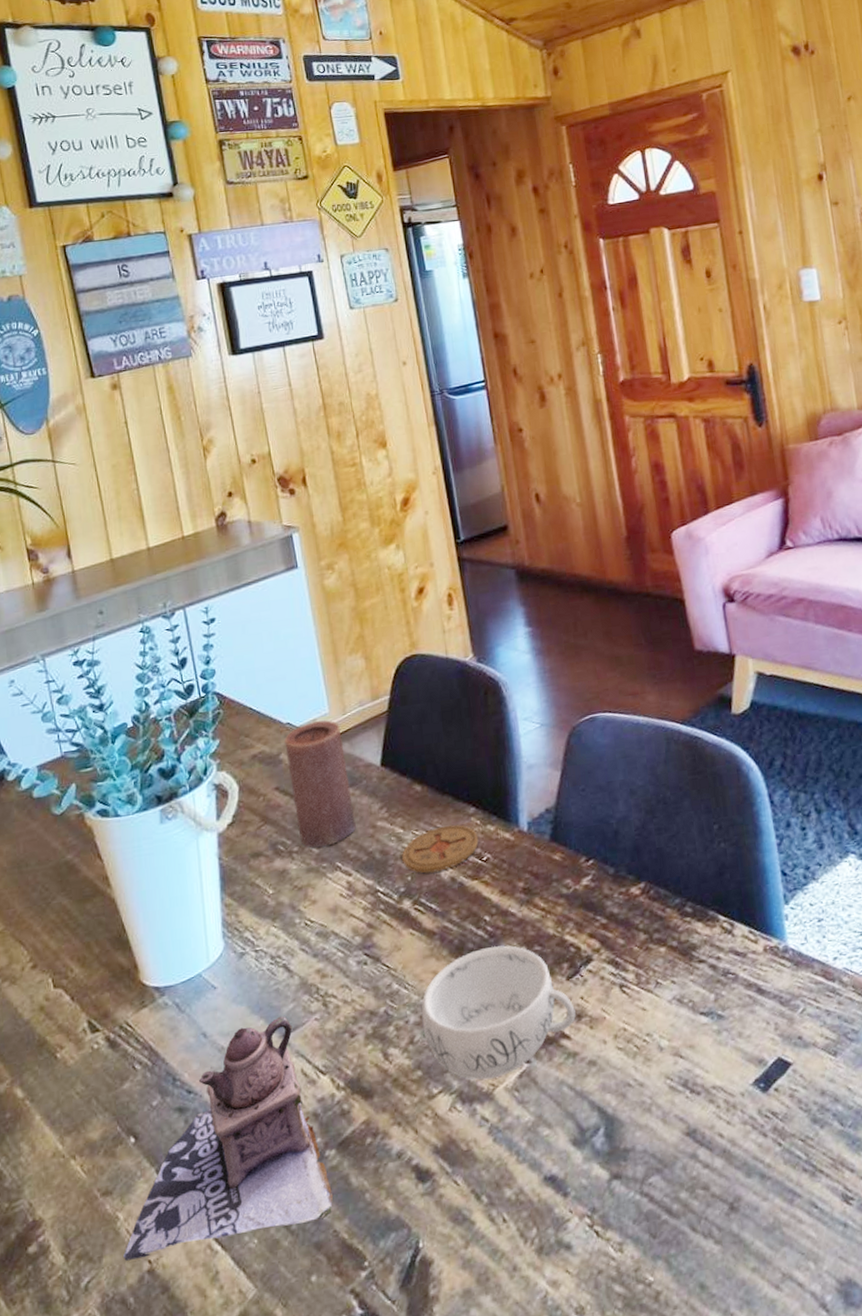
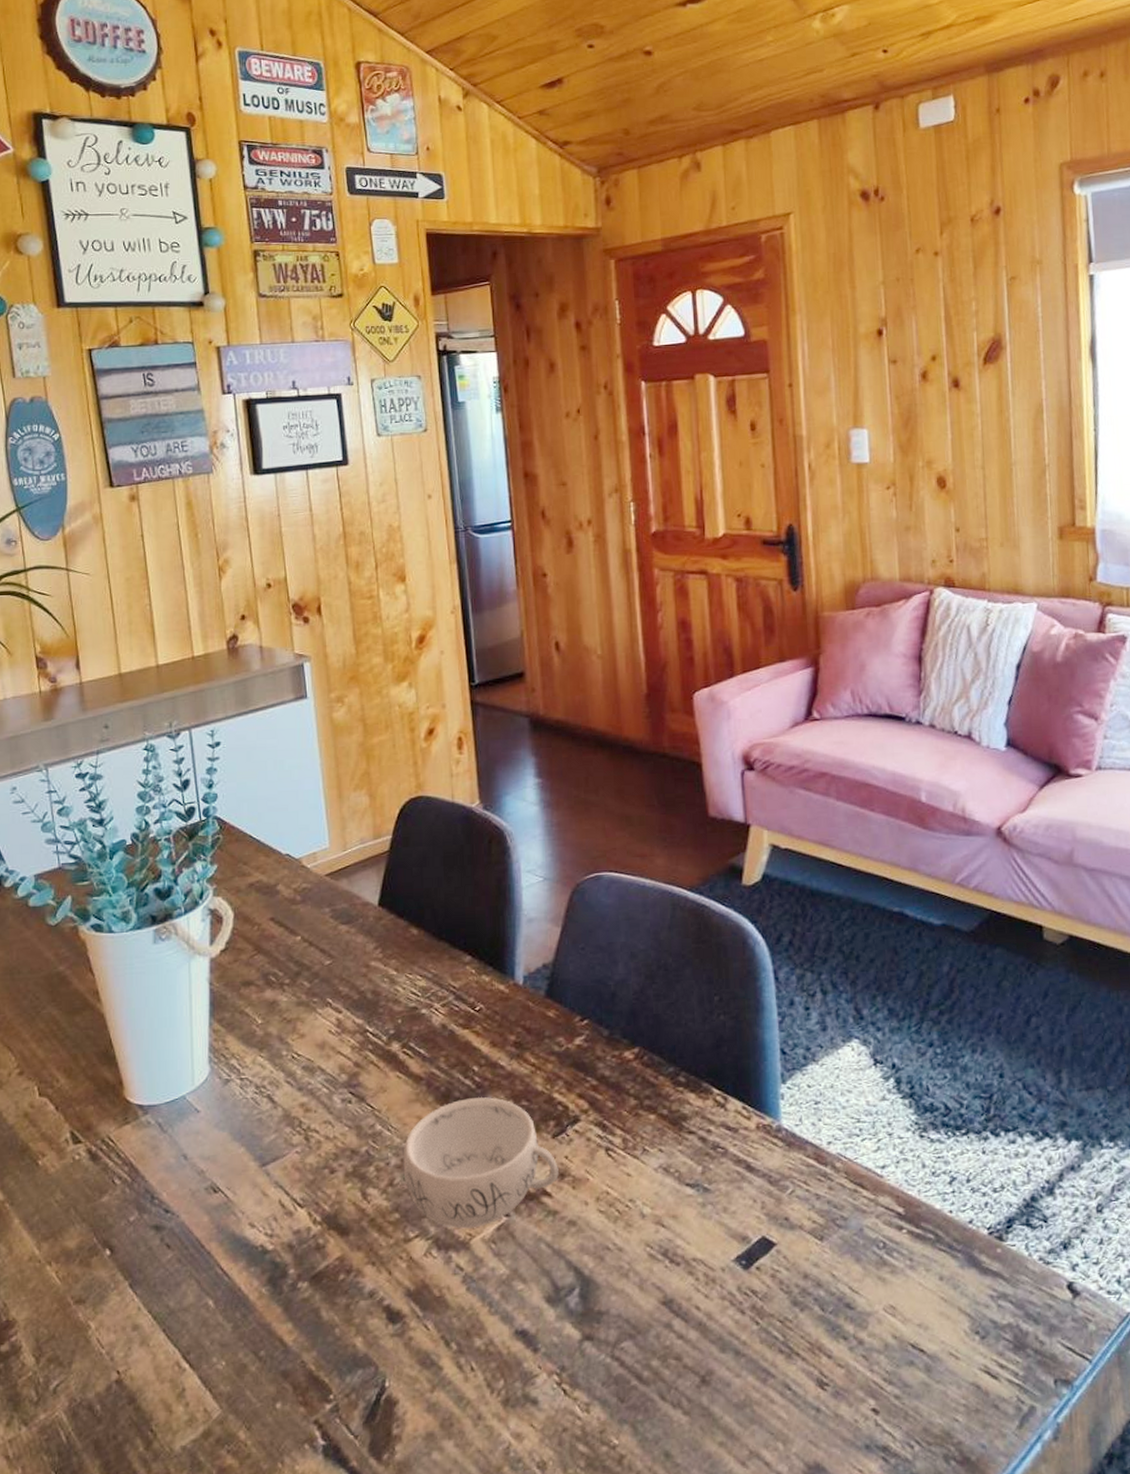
teapot: present [123,1016,334,1261] -> none [93,1145,303,1369]
candle: present [283,720,356,848] -> none [282,855,349,982]
coaster: present [402,825,479,874] -> none [394,971,473,1018]

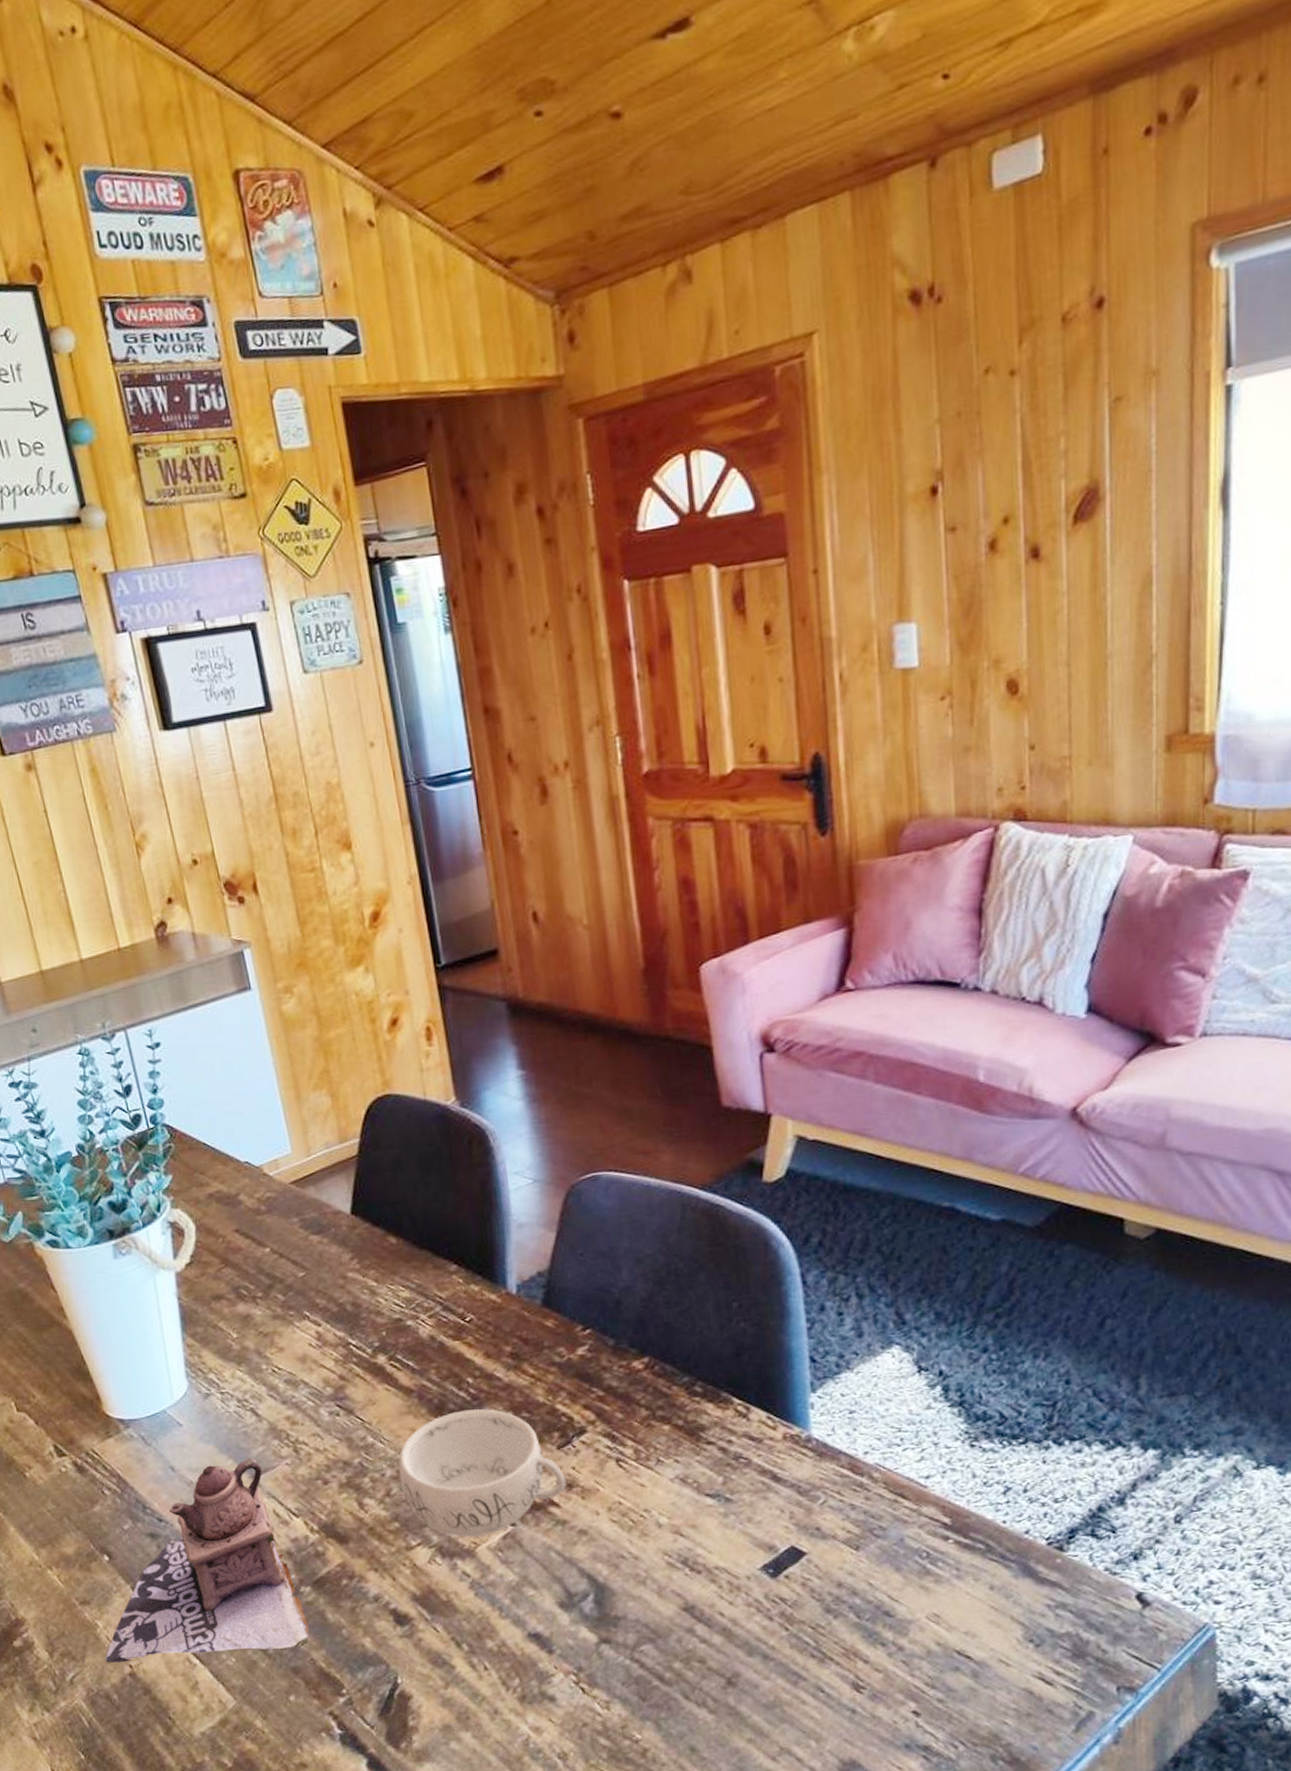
teapot: none [93,1145,303,1369] -> present [105,1458,310,1663]

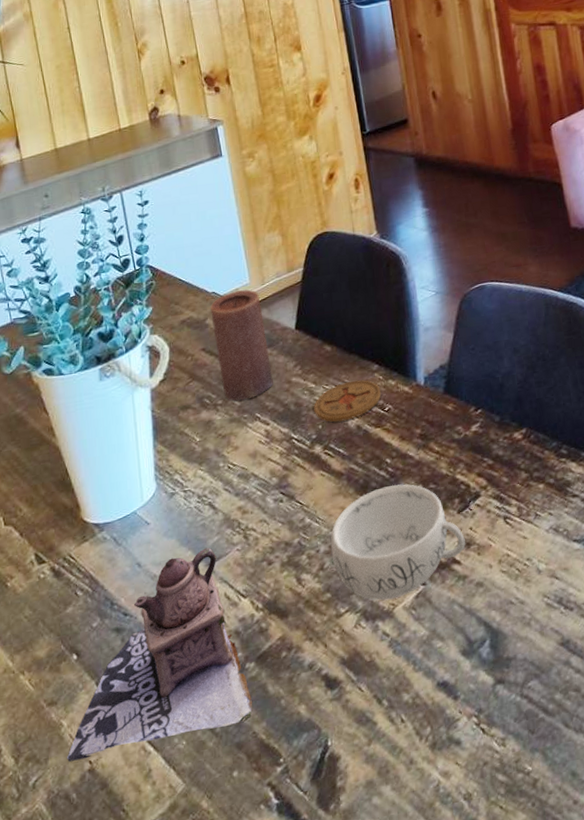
candle: none [242,1161,325,1295] -> present [209,289,273,401]
coaster: none [376,1281,461,1330] -> present [314,380,381,422]

